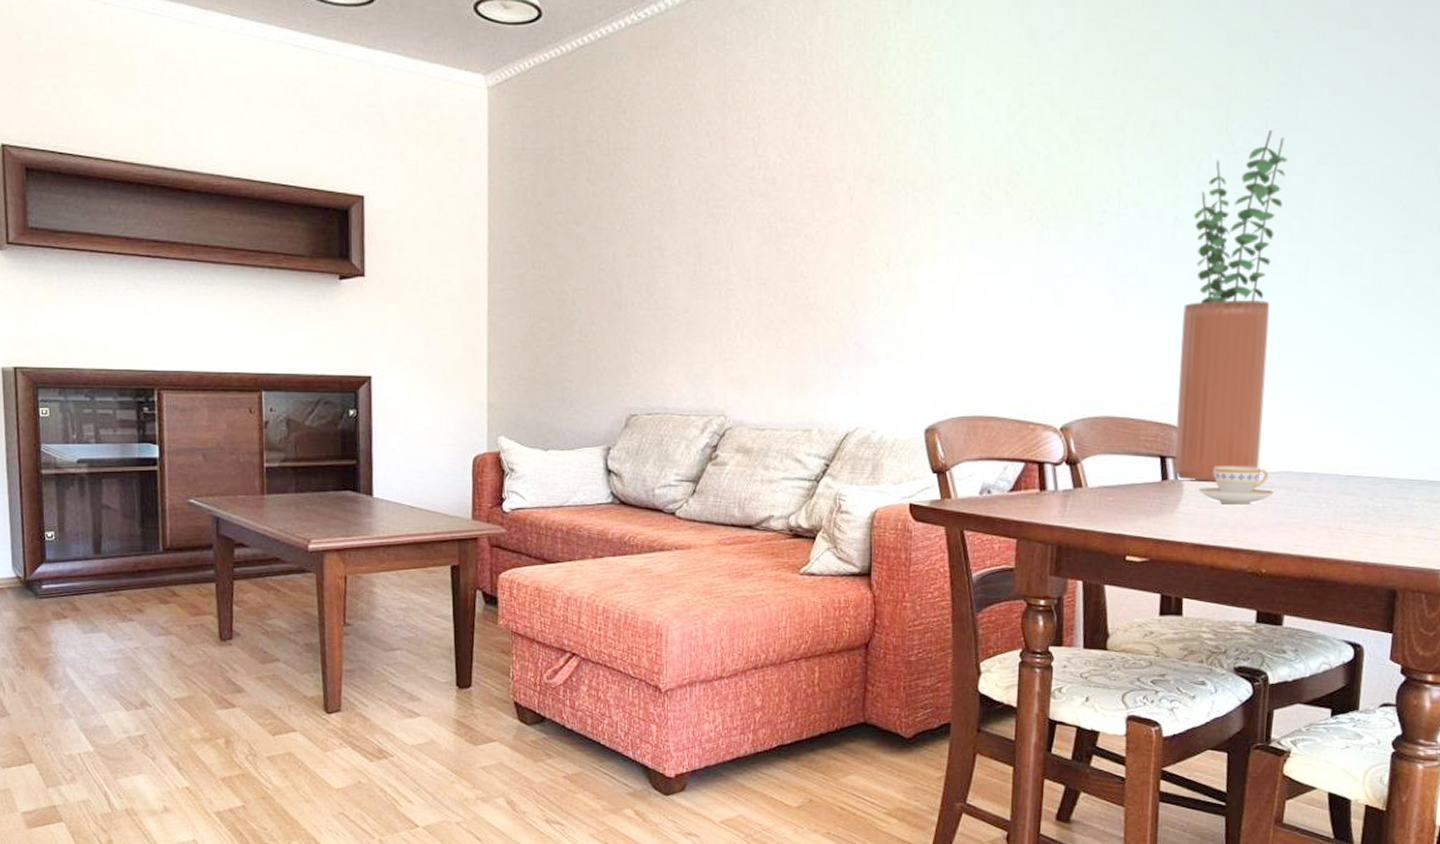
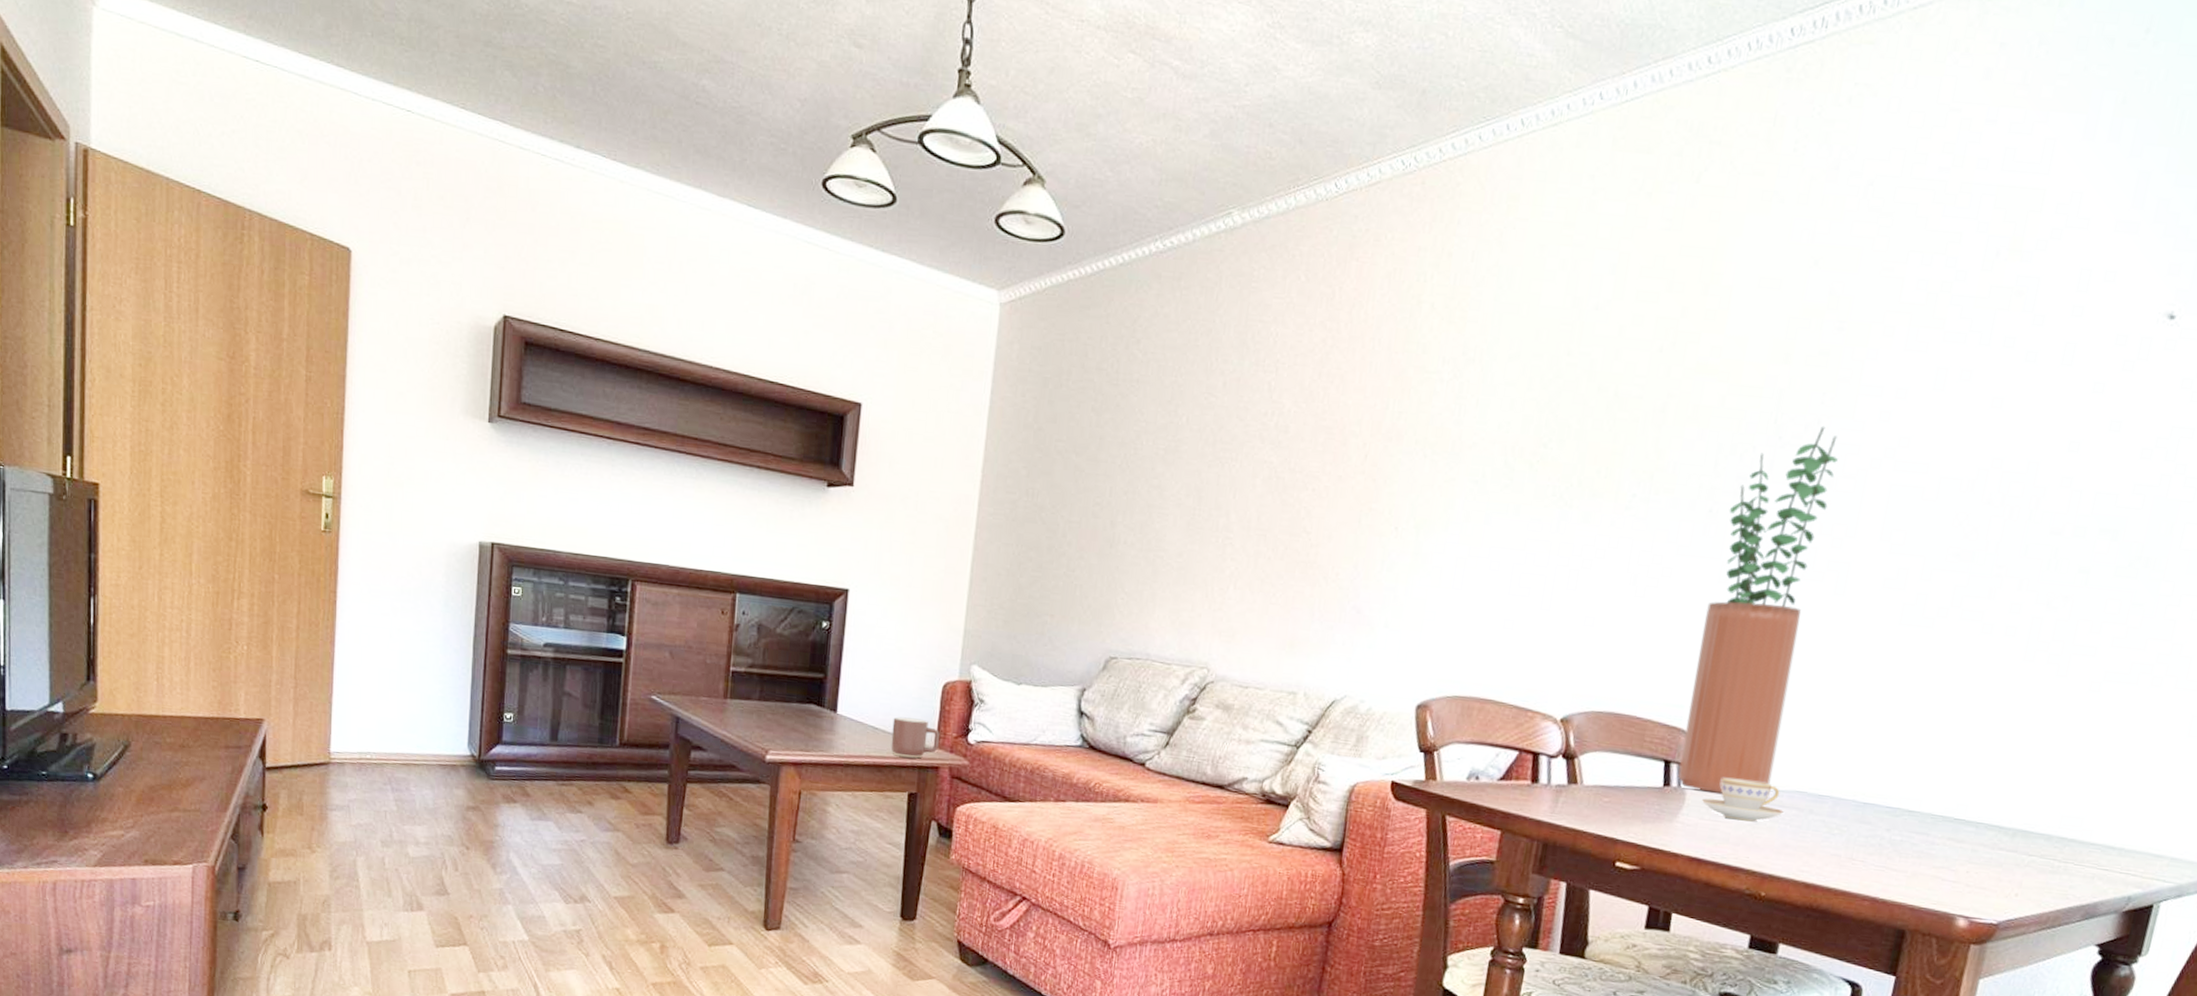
mug: none [428,494,475,532] -> present [891,716,939,759]

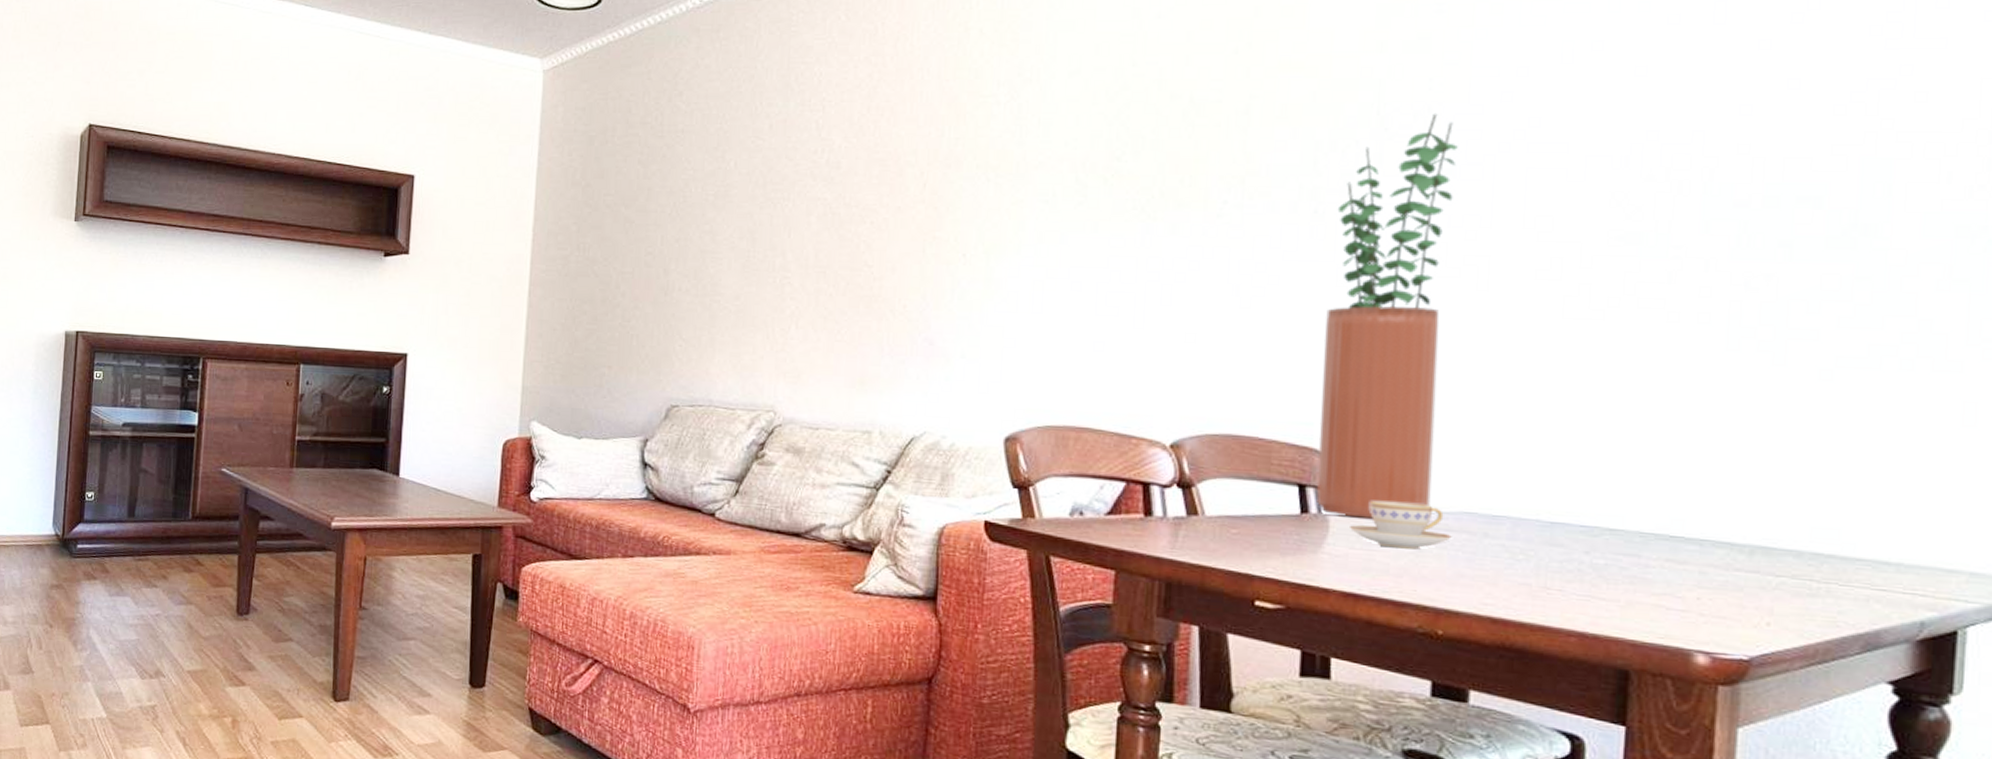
mug: present [891,716,939,759] -> none [453,477,502,519]

